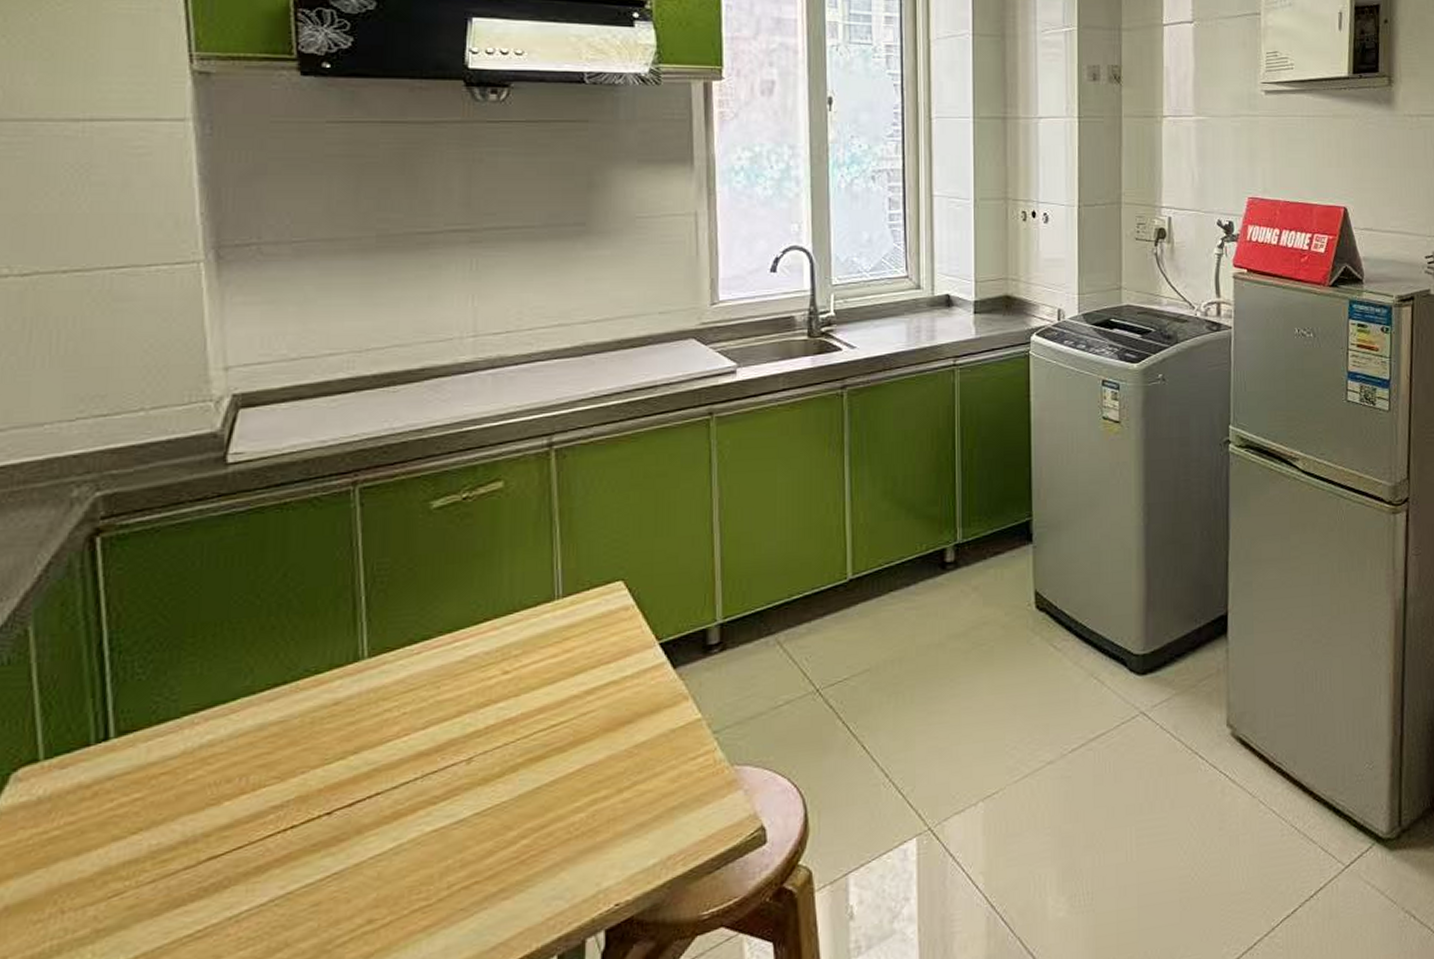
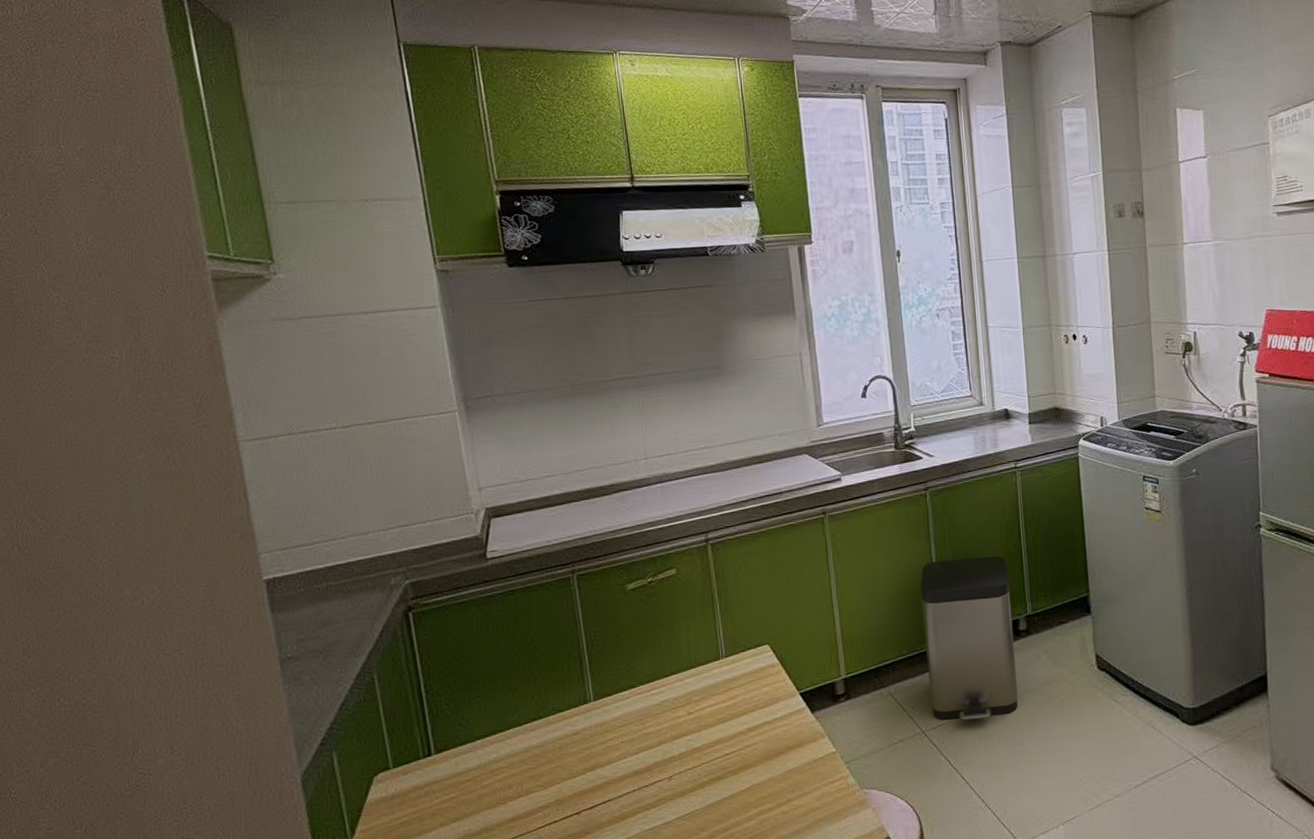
pedal bin: none [827,471,938,675] -> present [920,556,1018,721]

